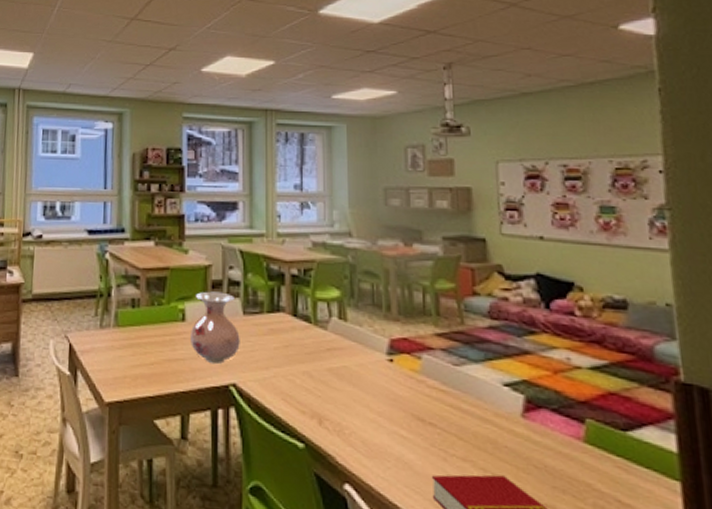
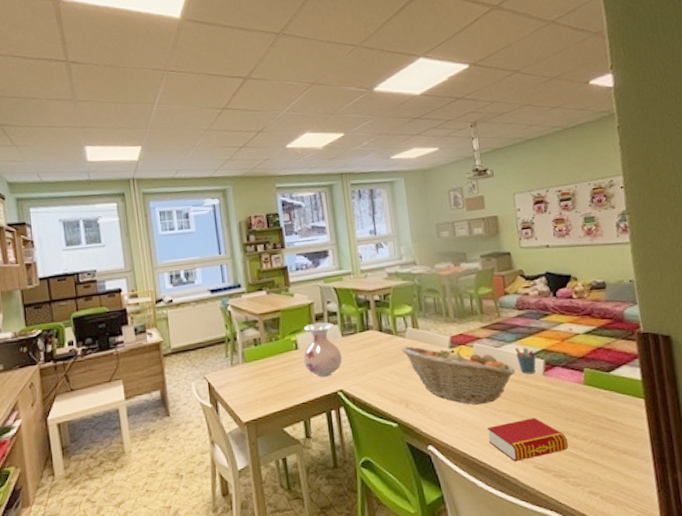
fruit basket: none [320,342,480,442] -> present [401,346,516,405]
pen holder: none [482,370,513,412] -> present [515,347,536,374]

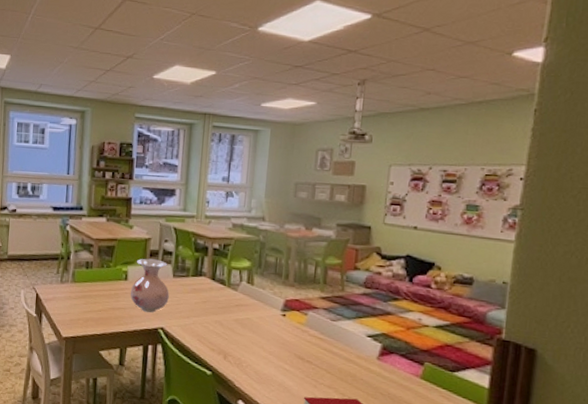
fruit basket: present [401,346,516,405] -> none [230,300,348,374]
pen holder: present [515,347,536,374] -> none [351,325,374,355]

